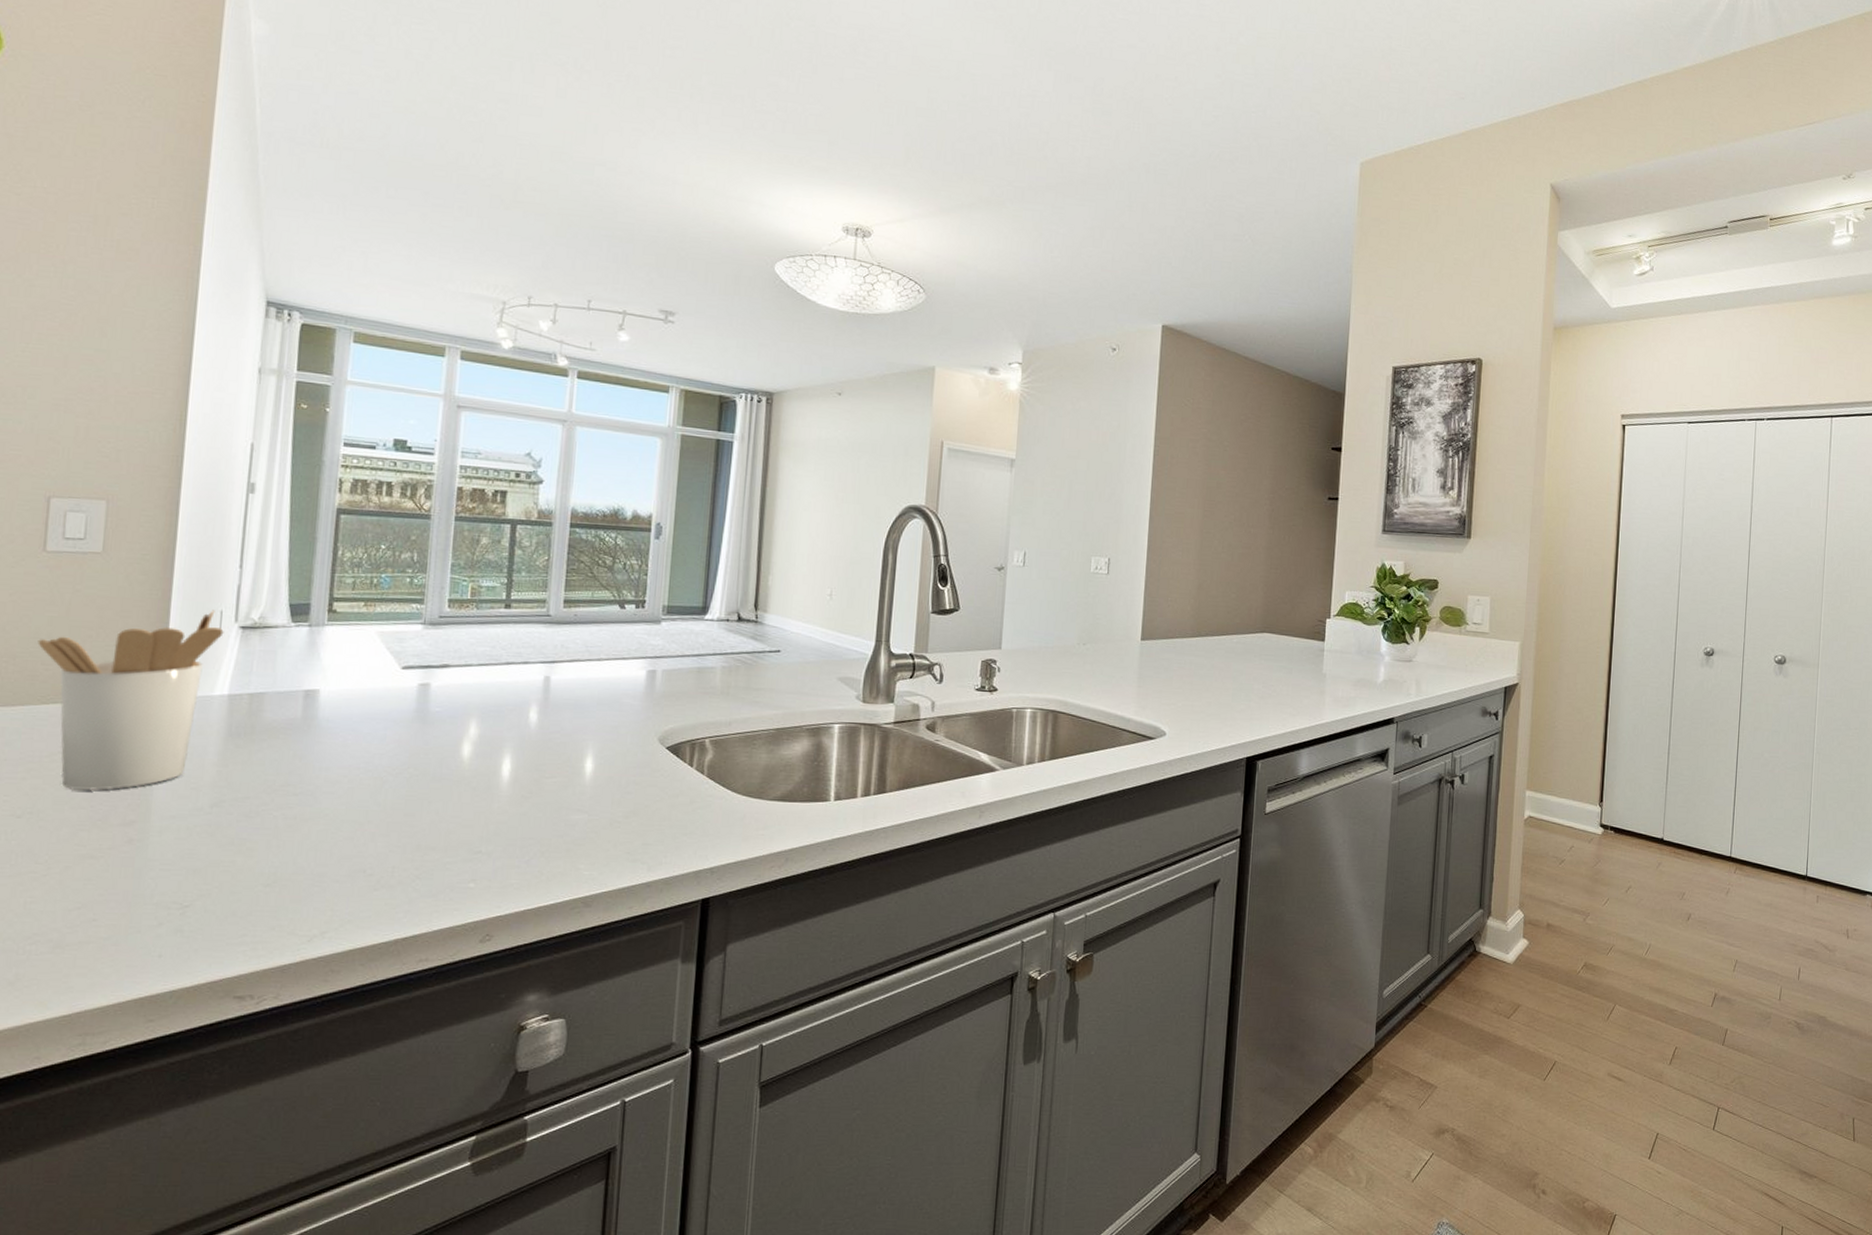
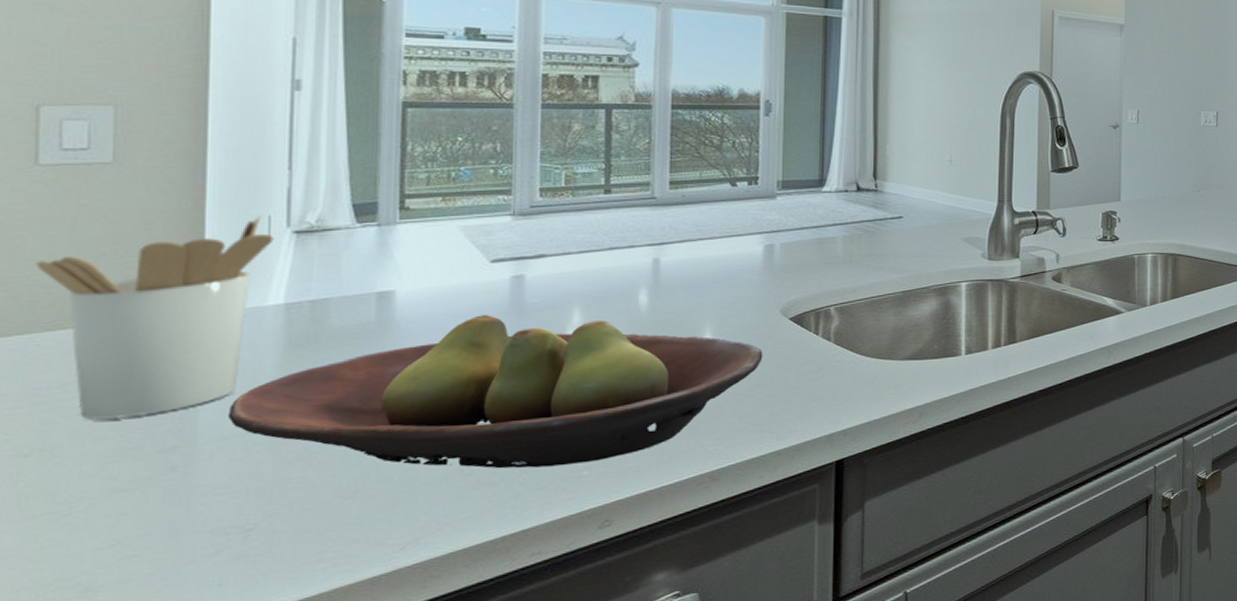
fruit bowl: none [176,720,640,876] -> present [227,315,763,469]

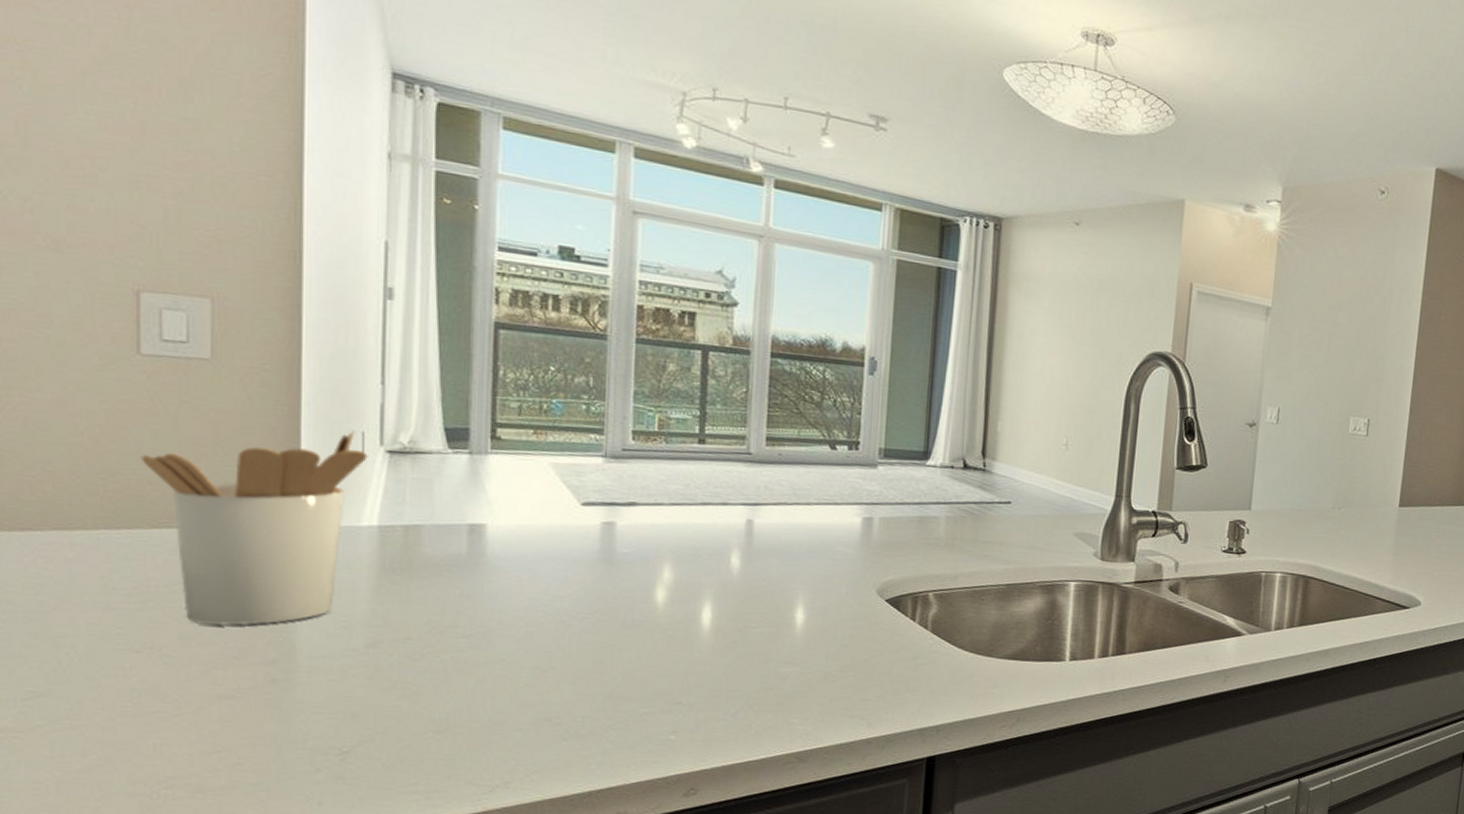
fruit bowl: present [227,315,763,469] -> none [324,560,857,727]

